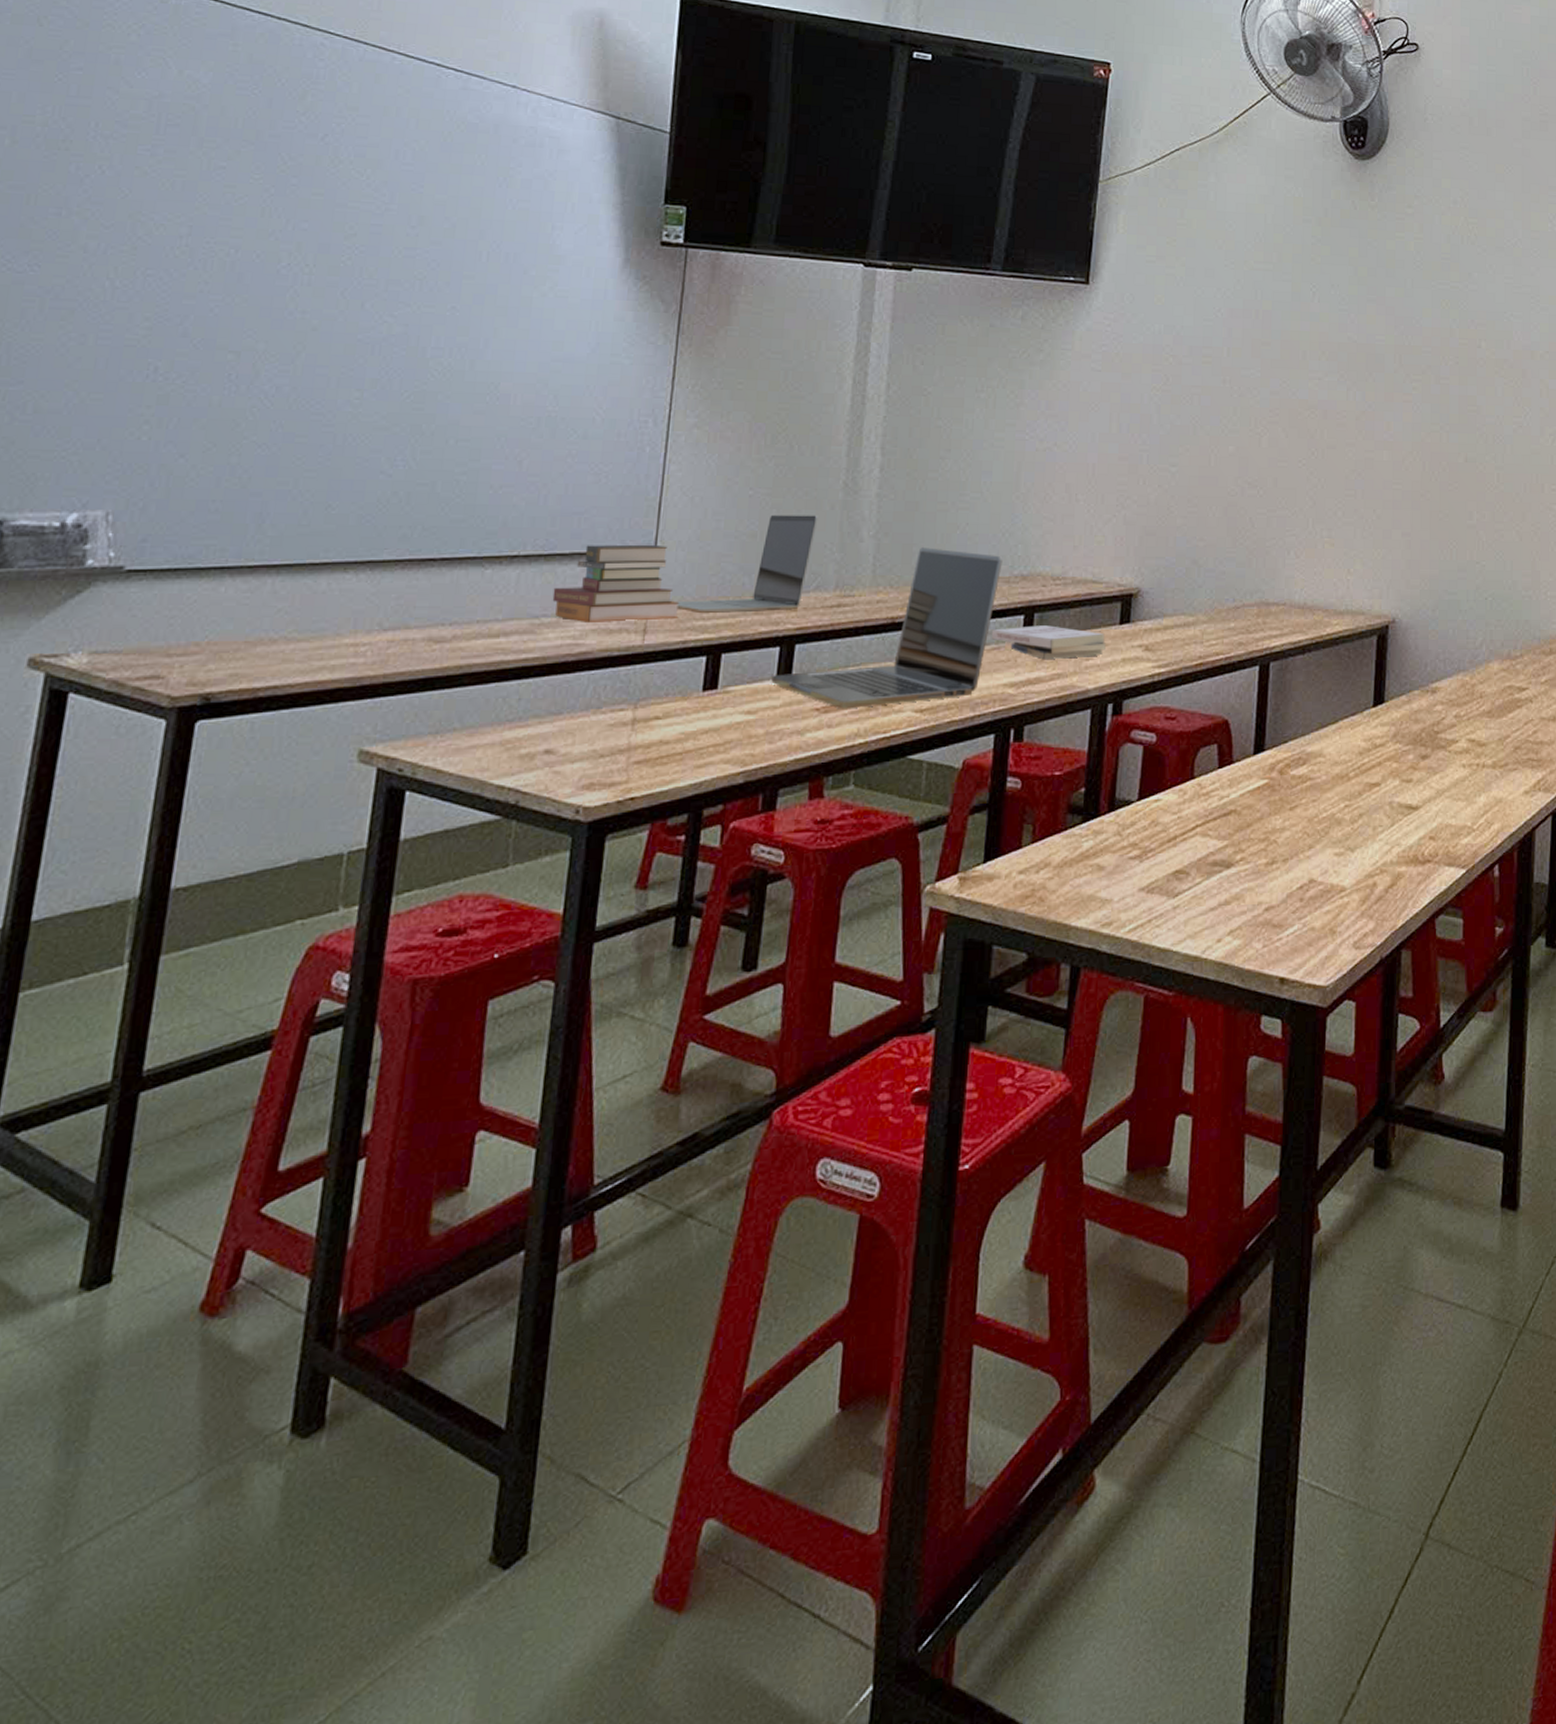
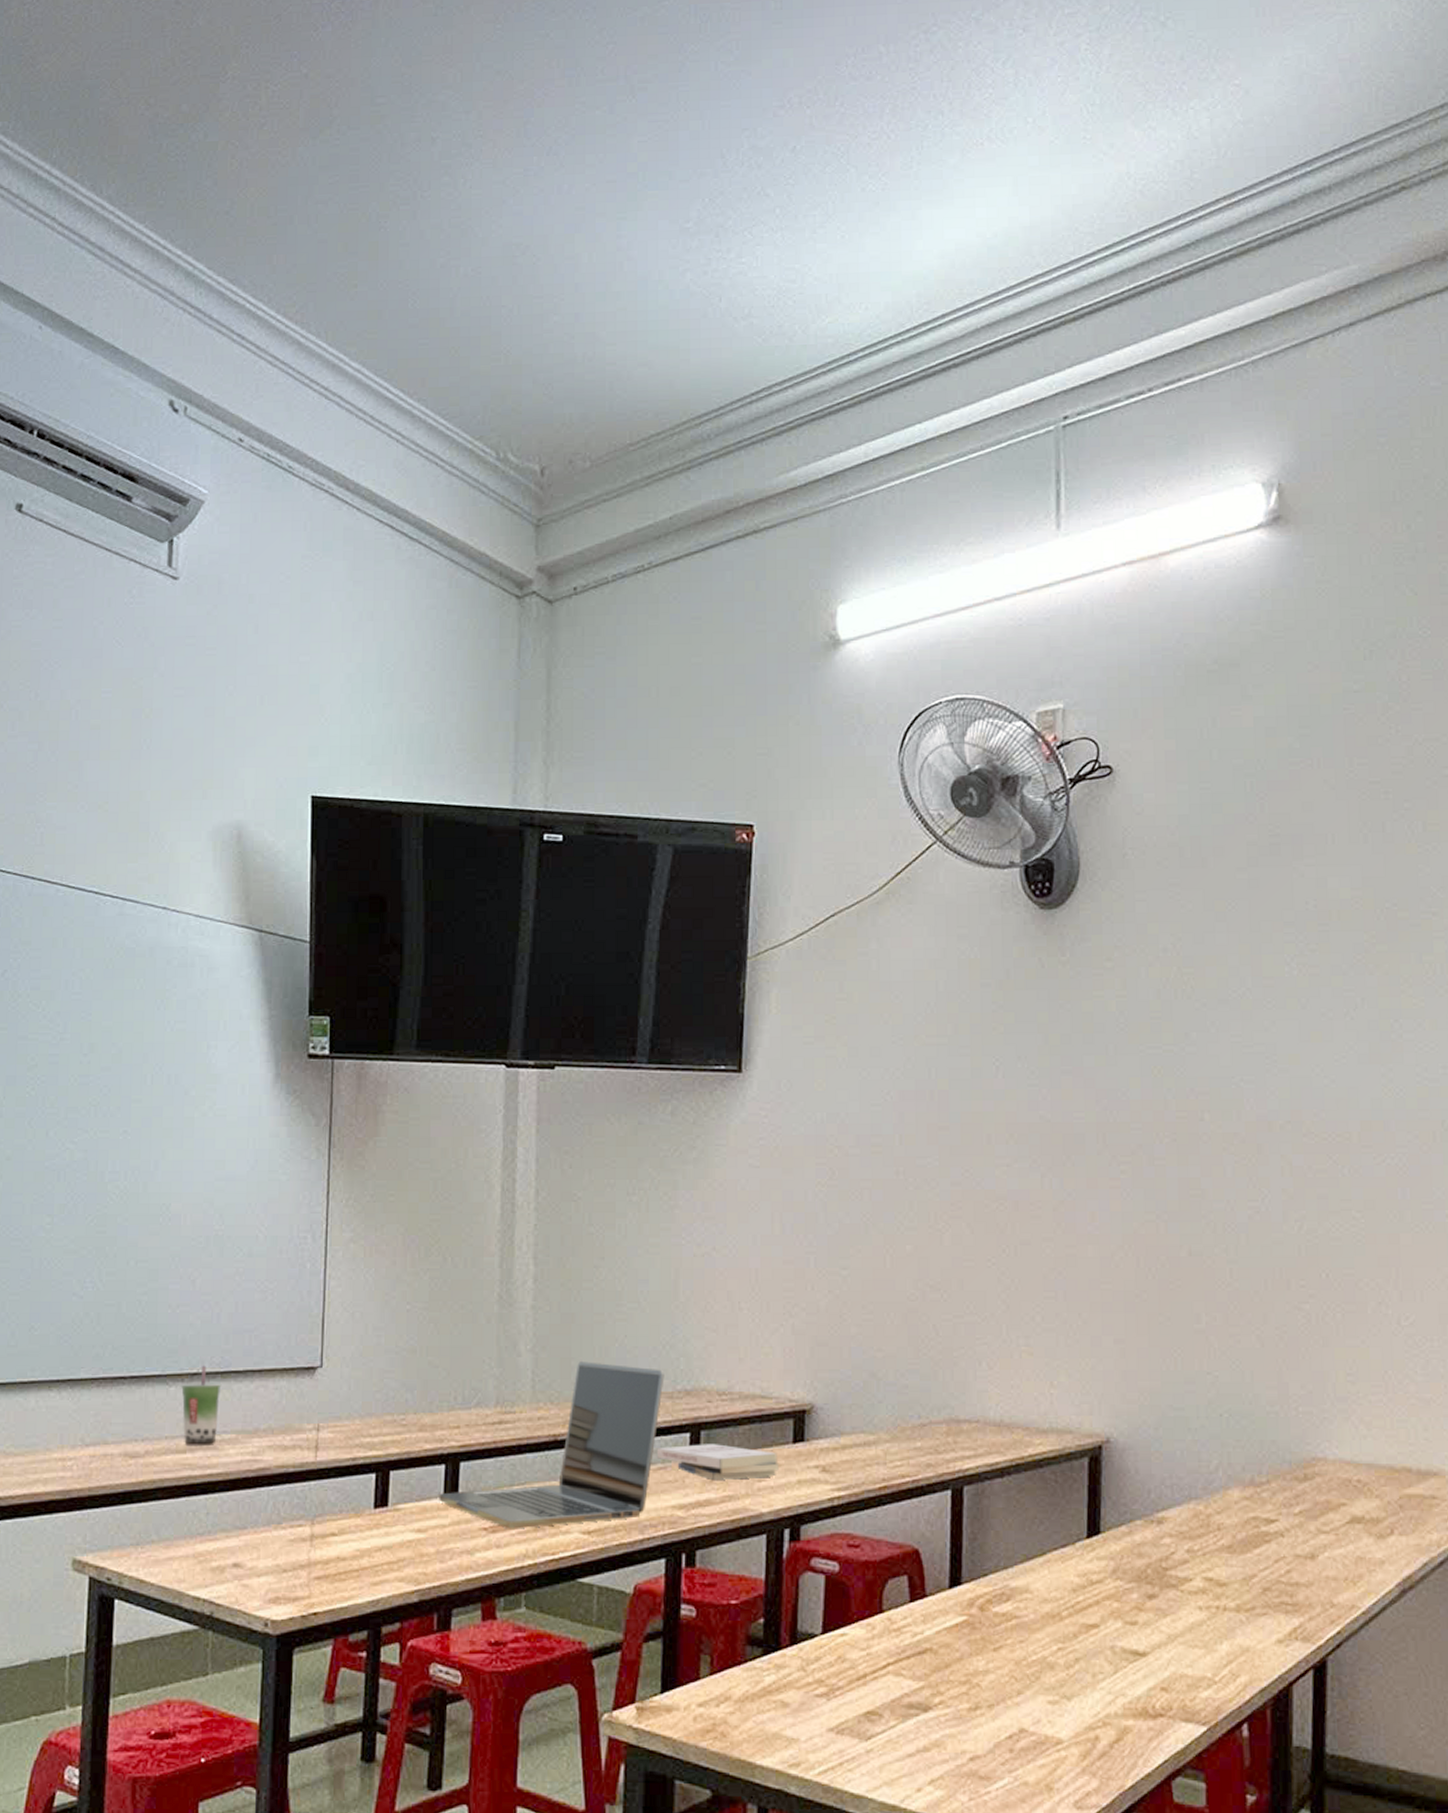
beverage cup: none [497,547,545,631] -> present [180,1365,222,1447]
books: present [552,544,680,624] -> none [231,1361,348,1440]
laptop: present [676,515,818,614] -> none [344,1329,475,1431]

